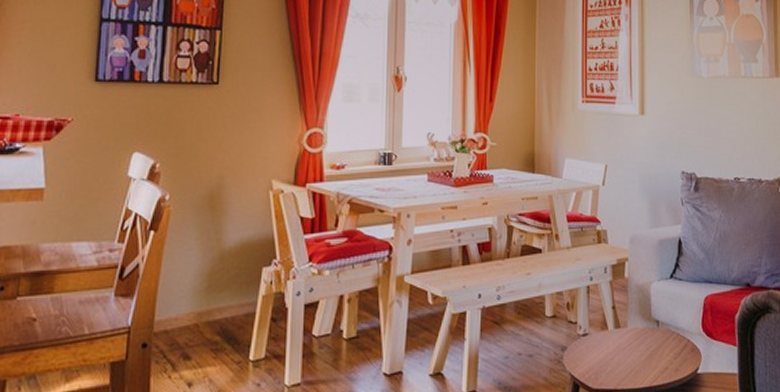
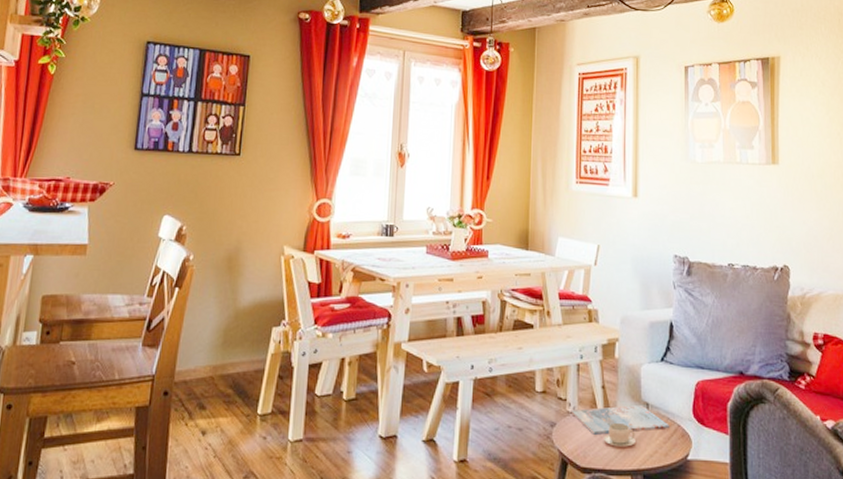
magazine: none [581,322,679,356] -> present [571,404,669,435]
teacup: none [614,343,646,366] -> present [603,423,636,447]

